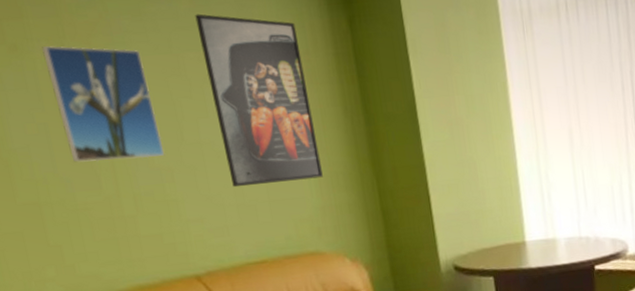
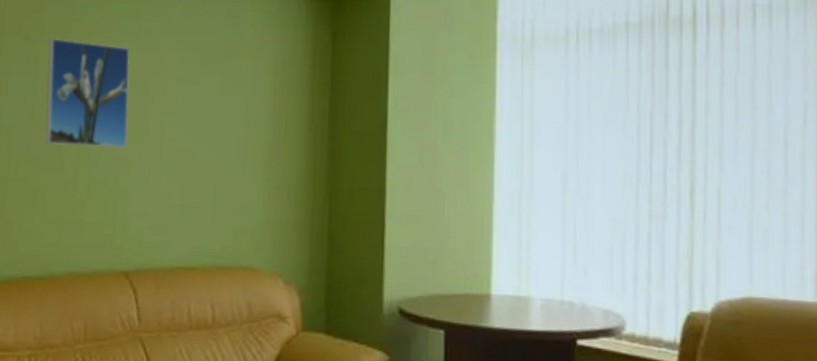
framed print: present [195,13,323,188] -> none [182,19,278,189]

